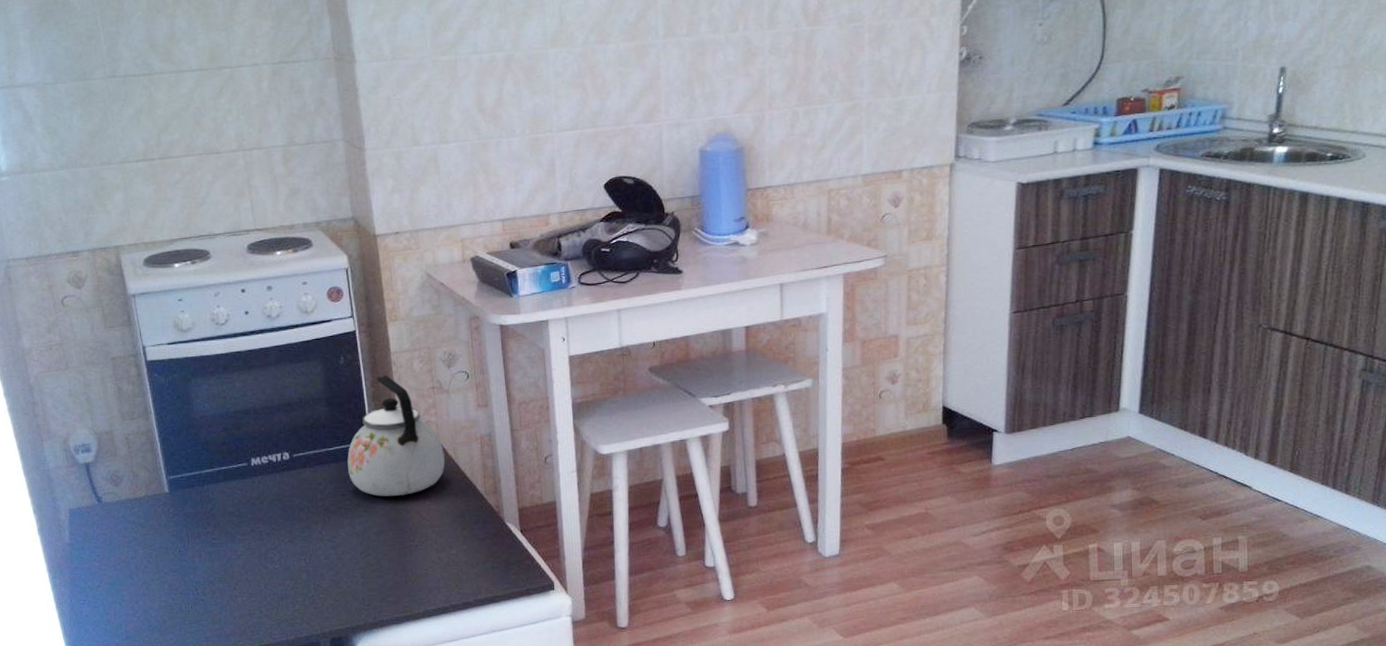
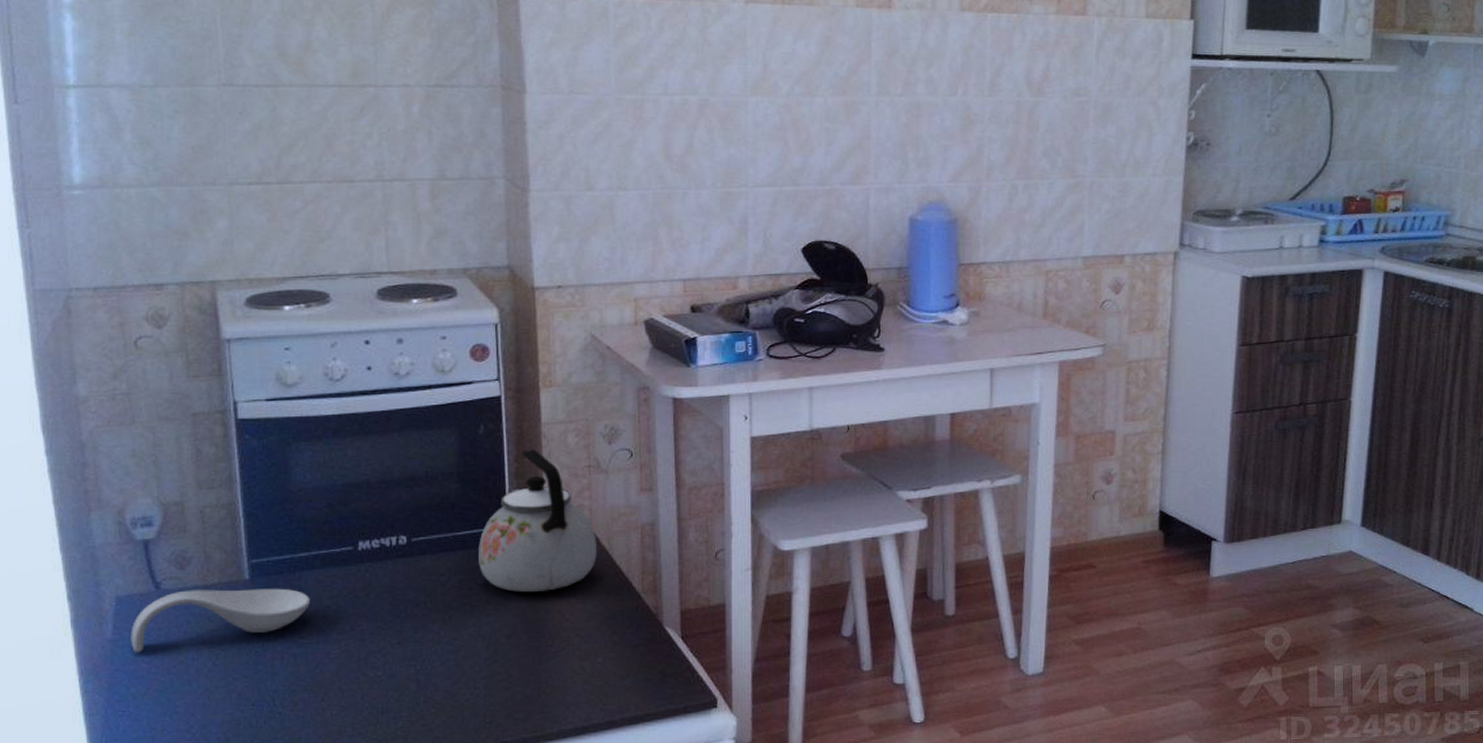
spoon rest: none [83,499,218,554] -> present [131,588,310,653]

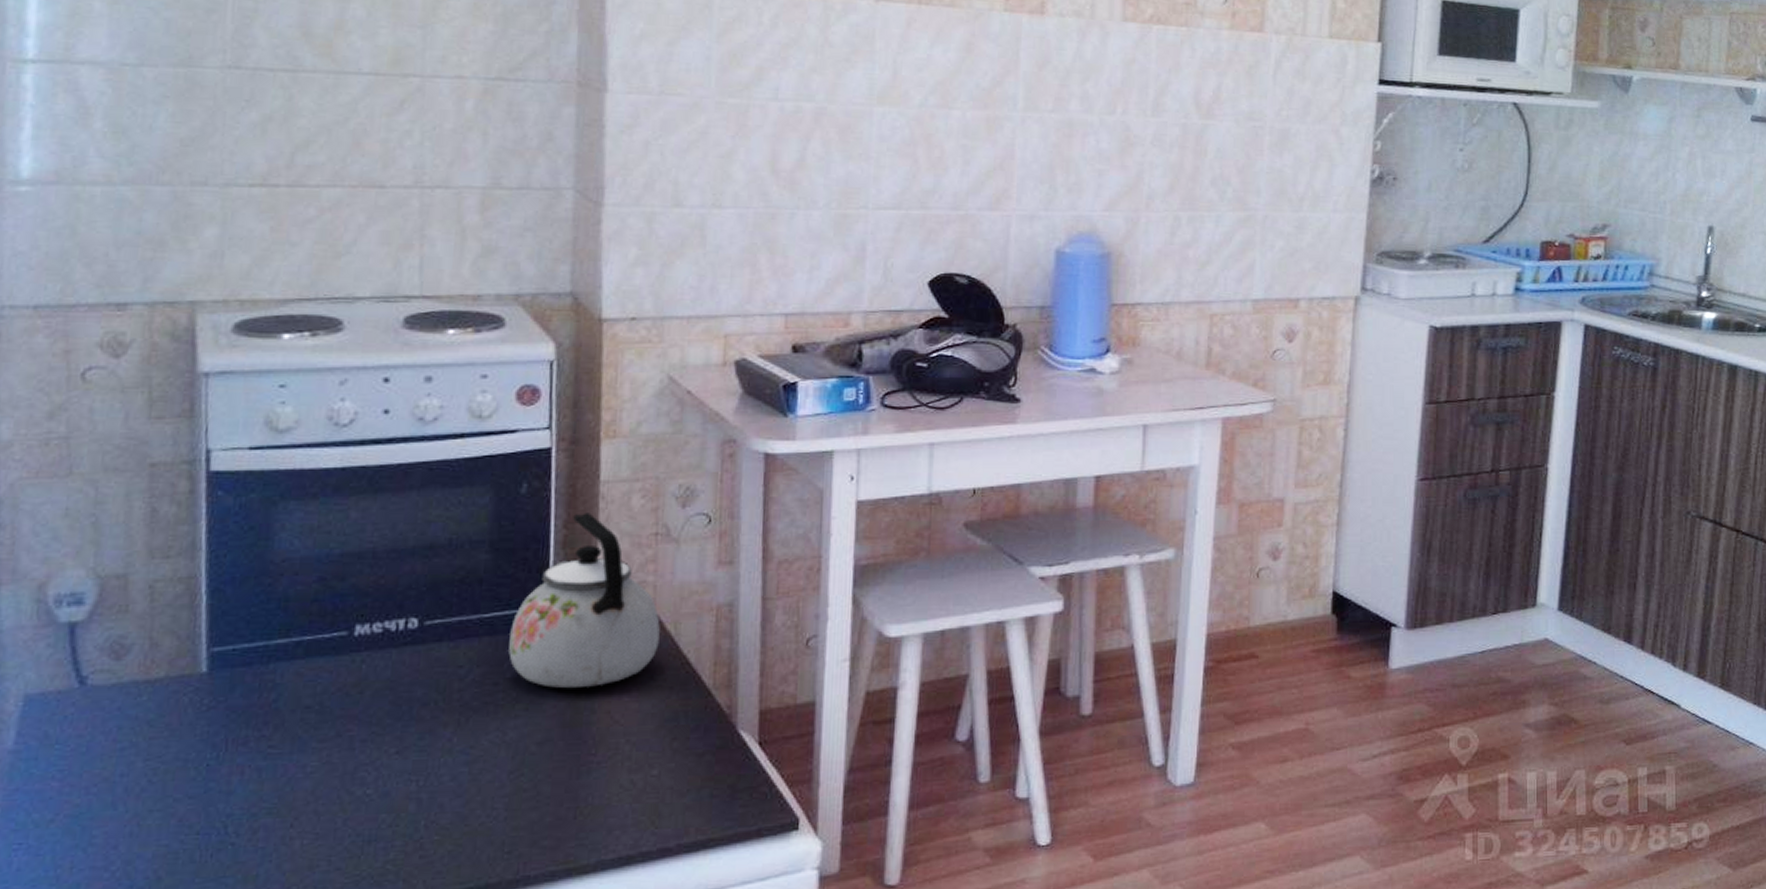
spoon rest: present [131,588,310,653] -> none [38,683,286,768]

